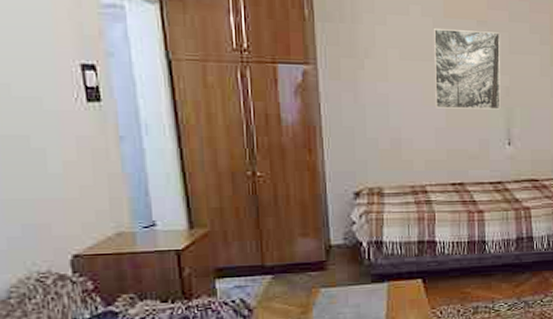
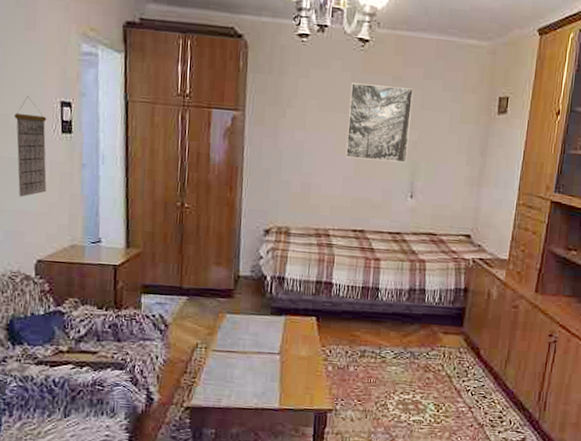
calendar: none [16,60,74,183] -> present [14,96,47,197]

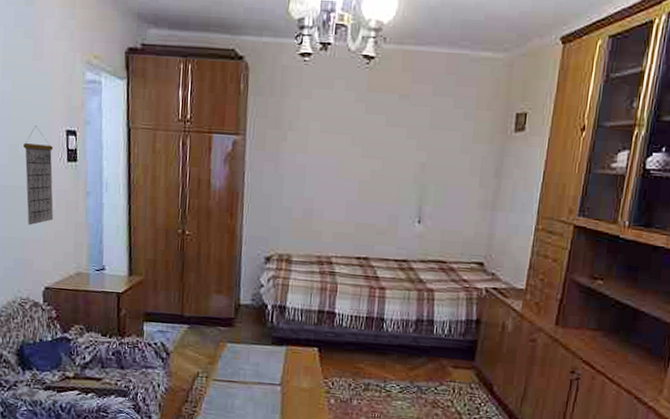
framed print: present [344,83,414,163] -> none [348,102,423,186]

